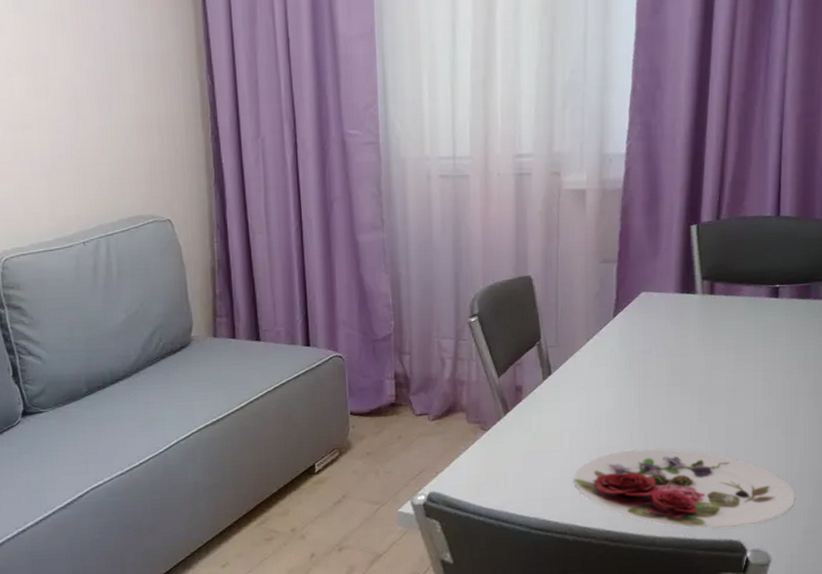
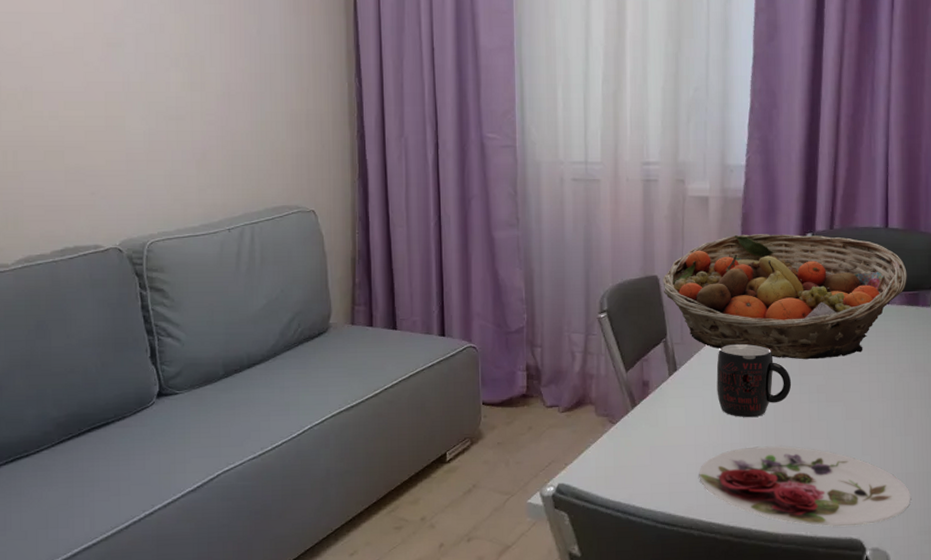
fruit basket: none [536,227,799,360] -> present [662,234,907,360]
mug: none [593,344,672,421] -> present [716,343,792,418]

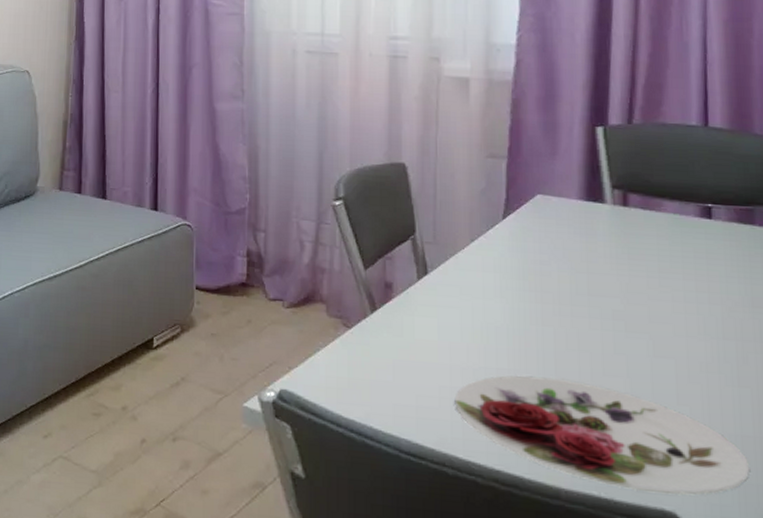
fruit basket: present [662,234,907,360] -> none [411,123,737,279]
mug: present [716,343,792,418] -> none [478,248,578,341]

